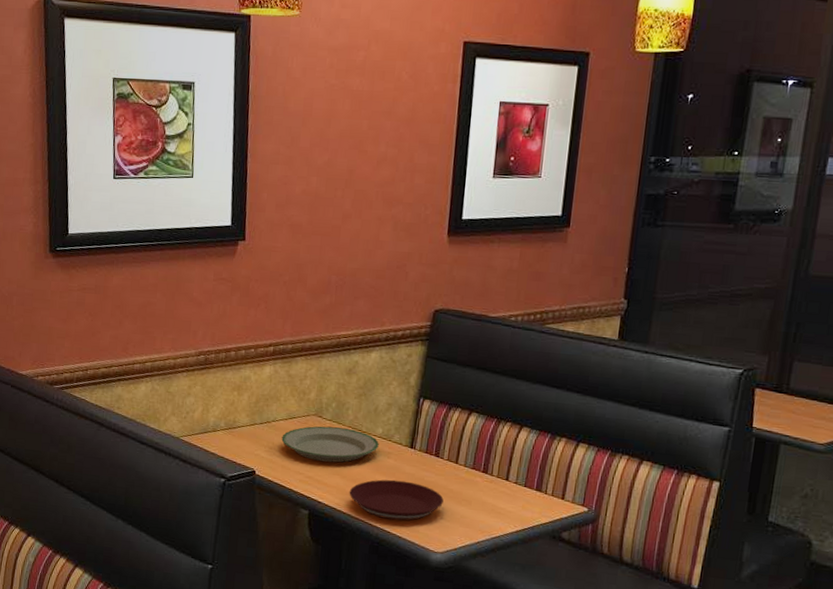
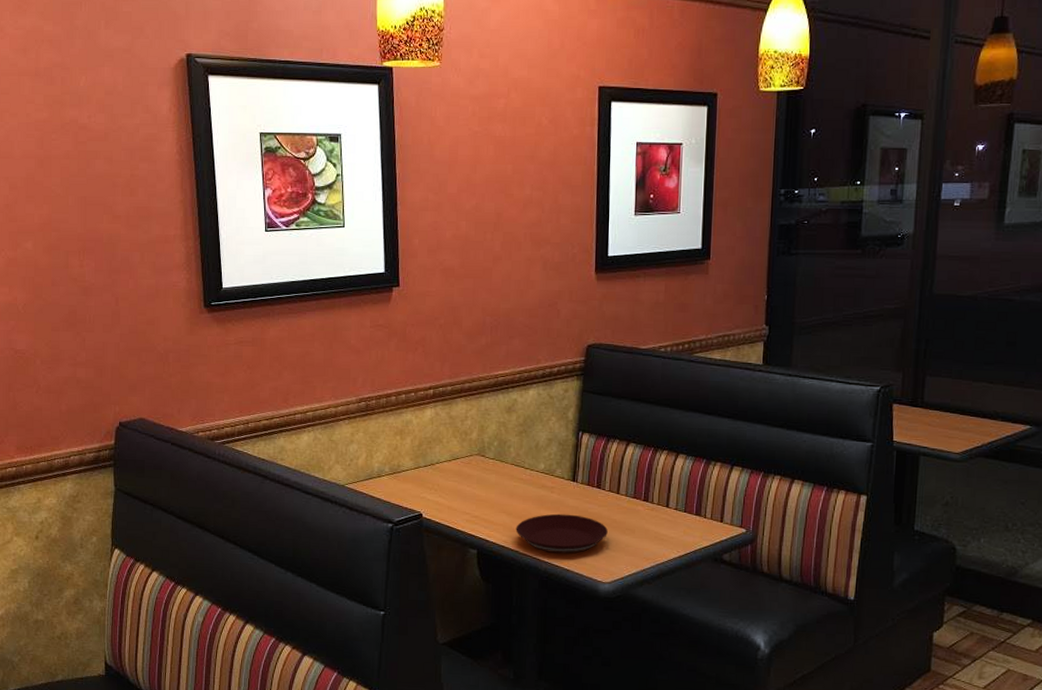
plate: present [281,426,379,463] -> none [446,465,542,501]

